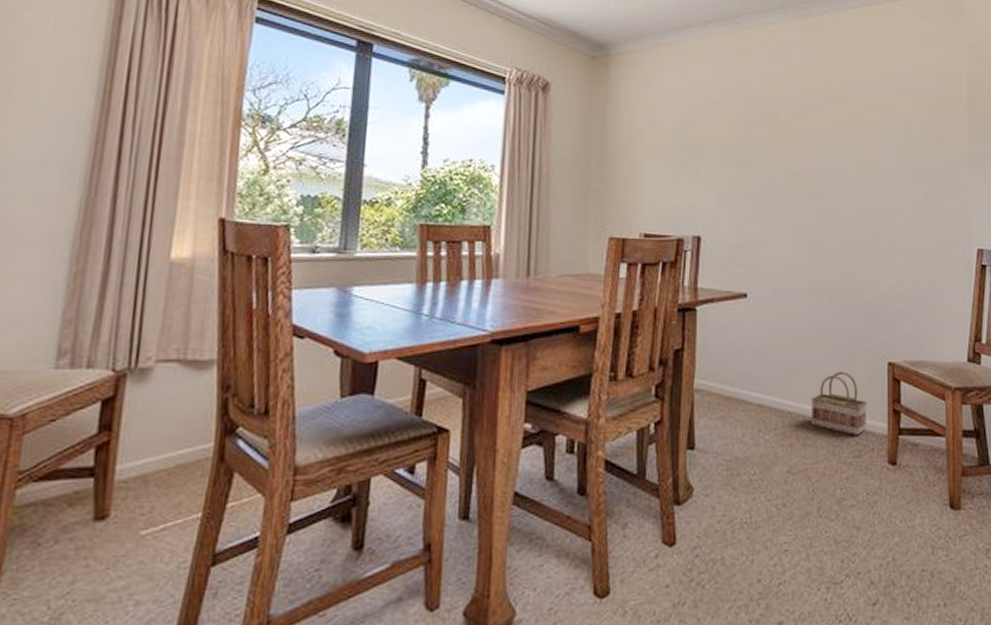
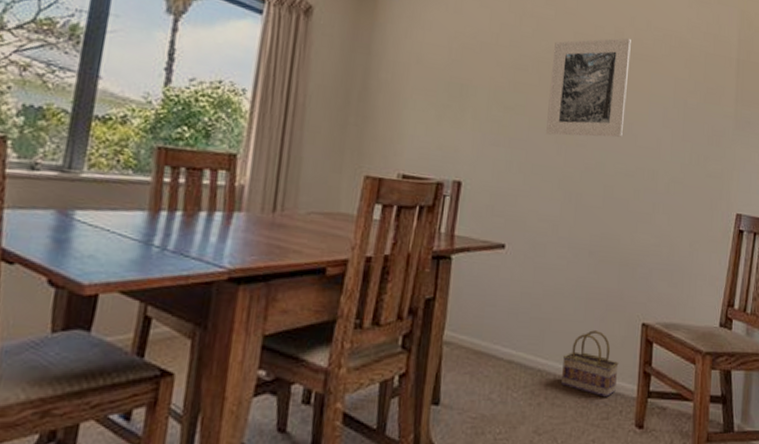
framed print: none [780,84,858,185] -> present [546,38,631,138]

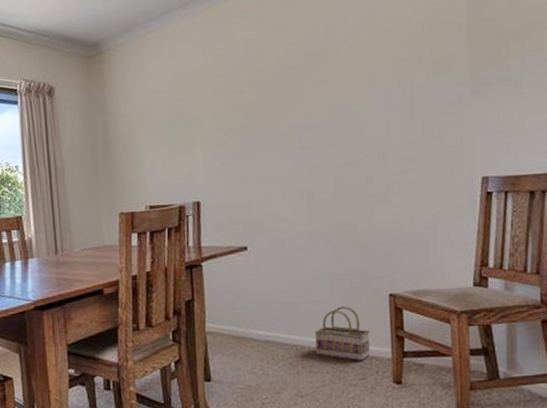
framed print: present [546,38,631,138] -> none [267,34,347,144]

